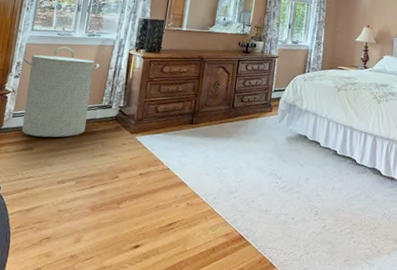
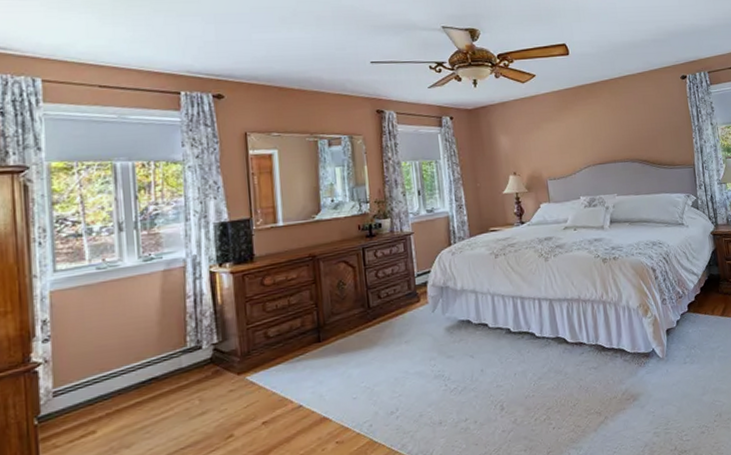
laundry hamper: present [21,46,100,138] -> none [51,283,171,416]

